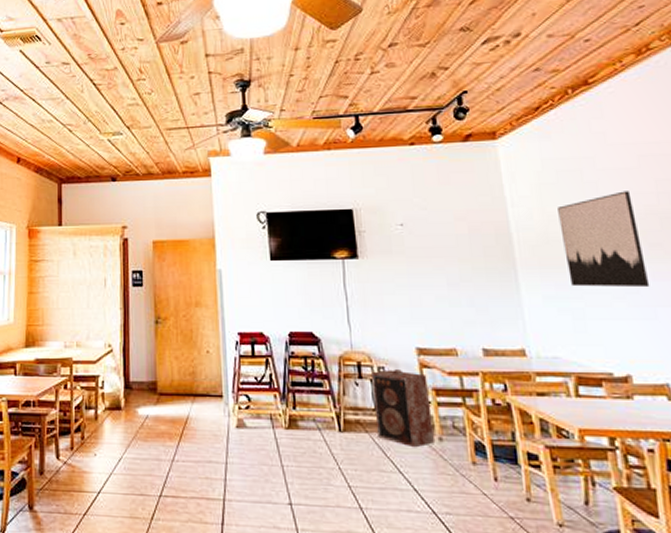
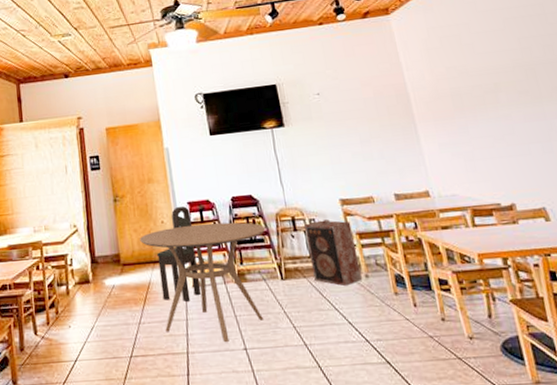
dining table: none [181,358,326,493] -> present [140,222,266,342]
chair: none [198,336,246,443] -> present [156,206,202,302]
wall art: present [558,191,650,288] -> none [444,49,523,134]

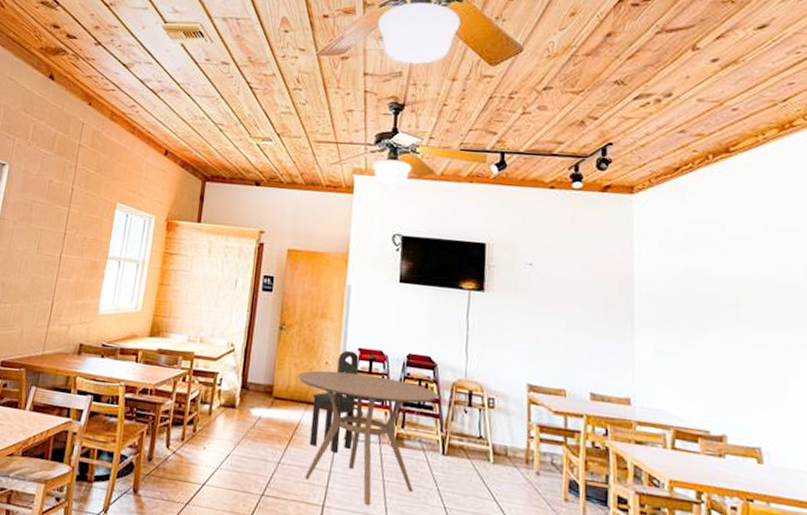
speaker: present [304,220,362,287] -> none [478,401,534,479]

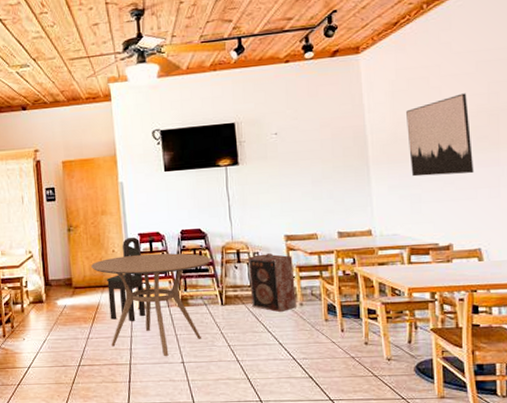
speaker: none [478,401,534,479] -> present [248,253,296,313]
wall art: none [681,259,758,355] -> present [406,93,474,177]

